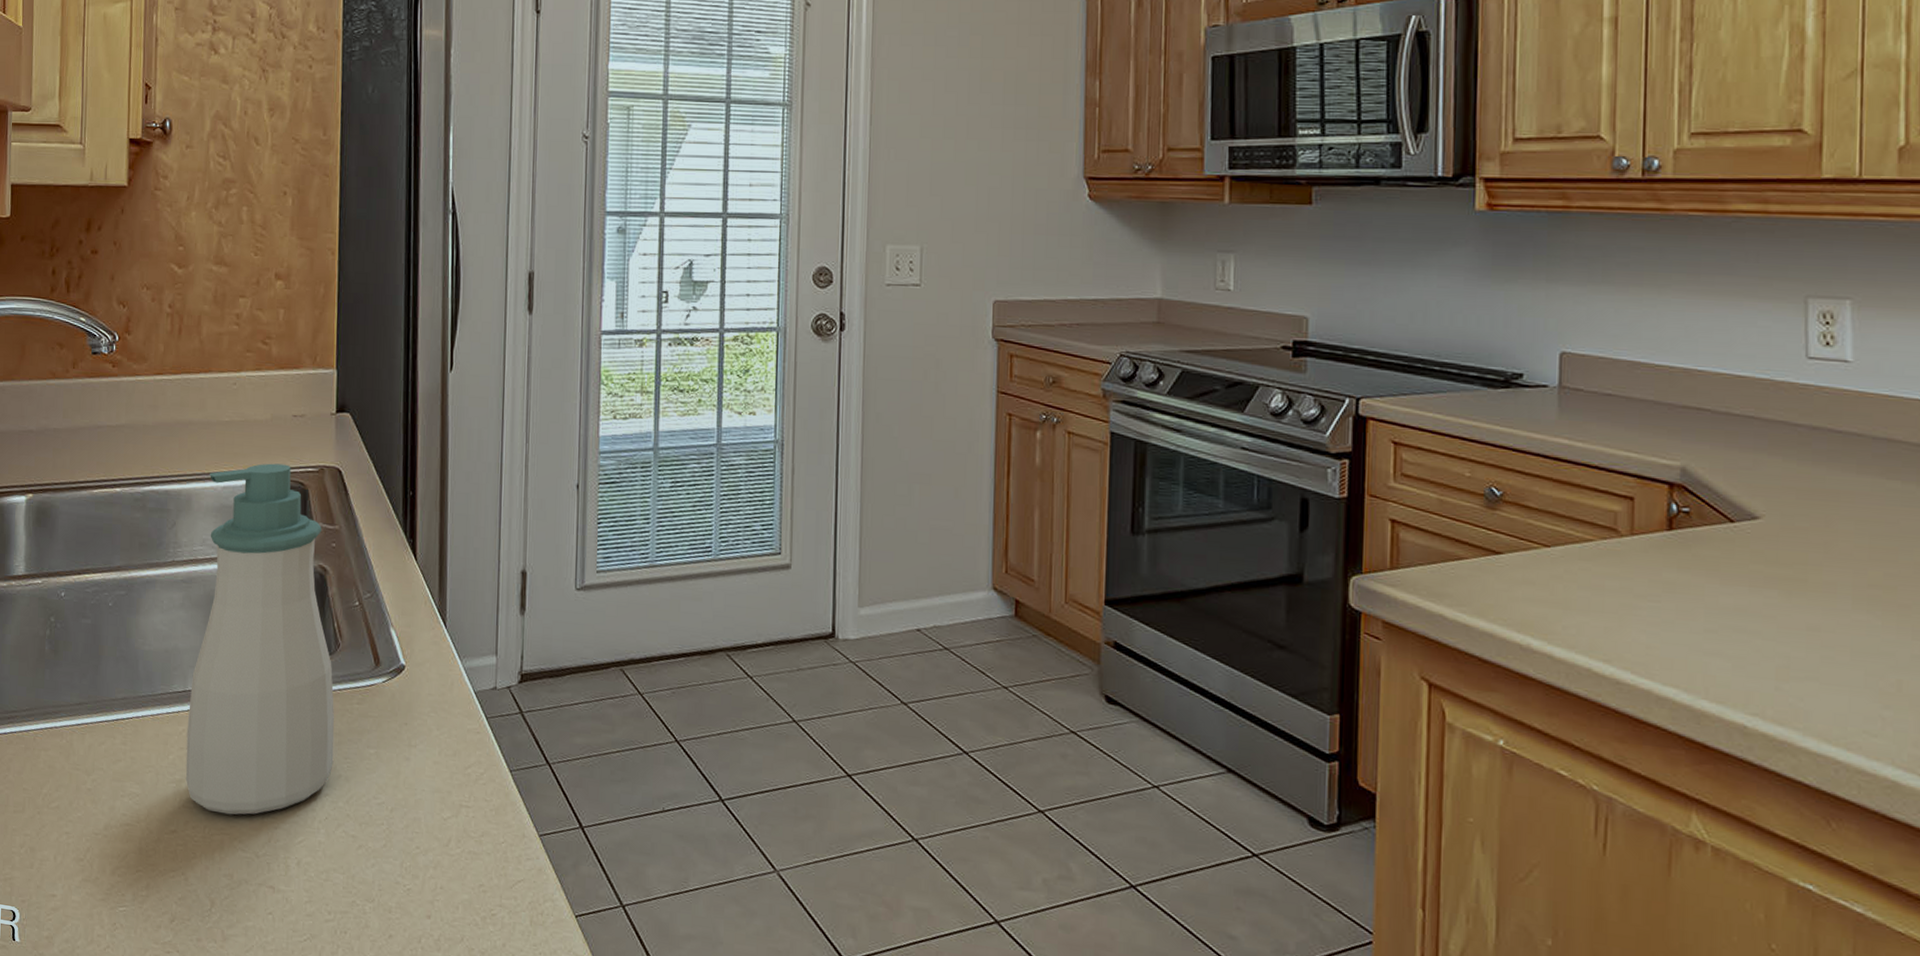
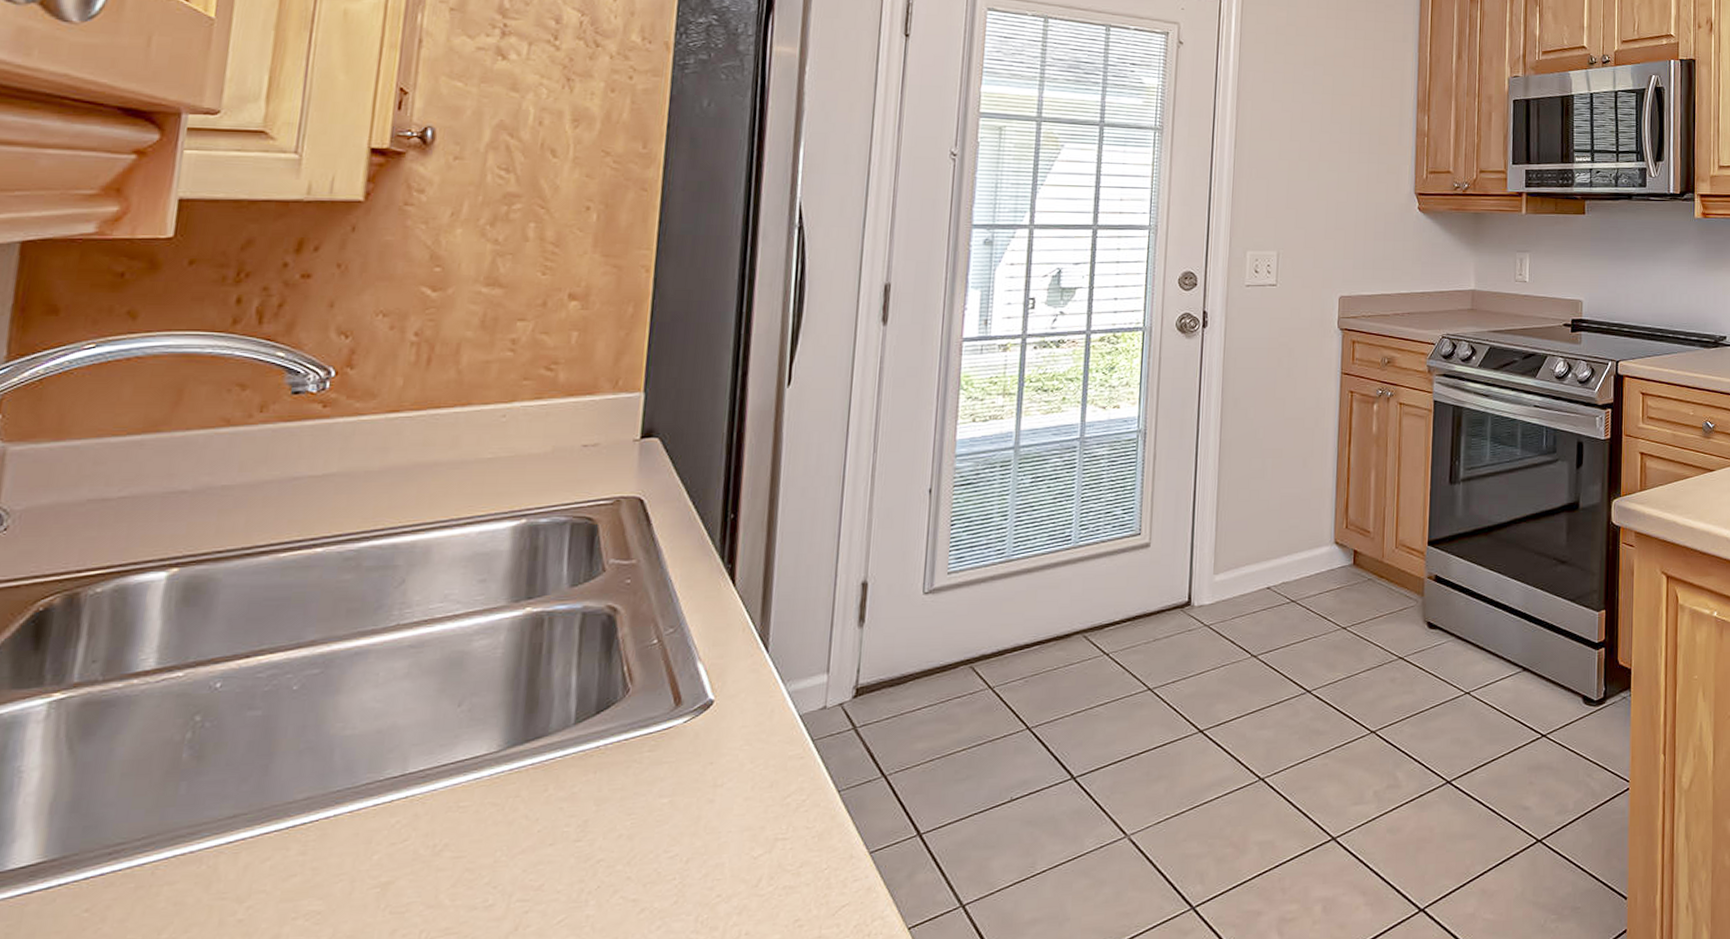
soap bottle: present [185,463,335,815] -> none [395,499,618,911]

